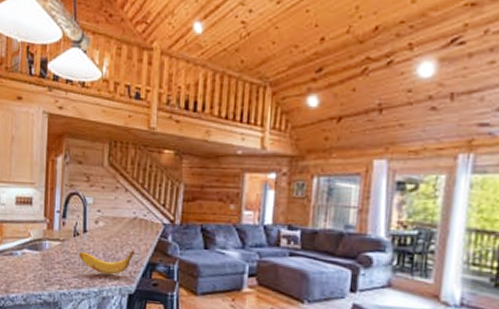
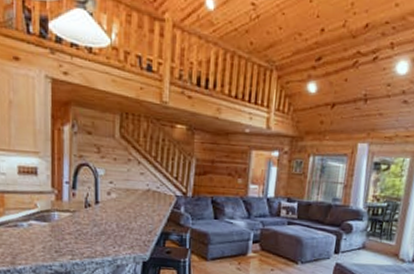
banana: present [79,250,135,275] -> none [91,221,149,244]

